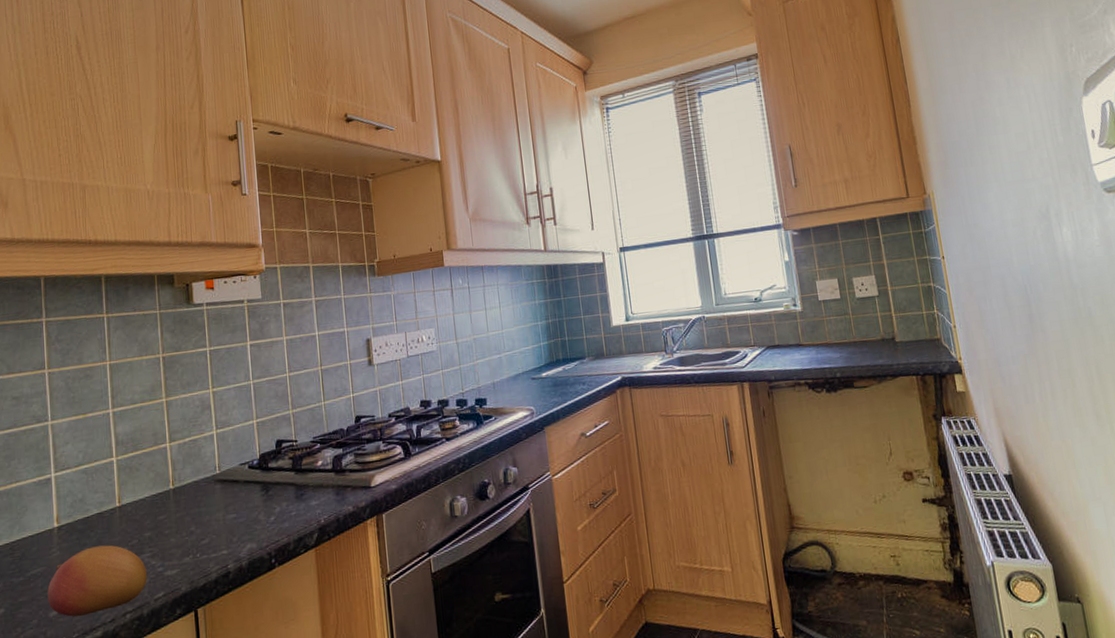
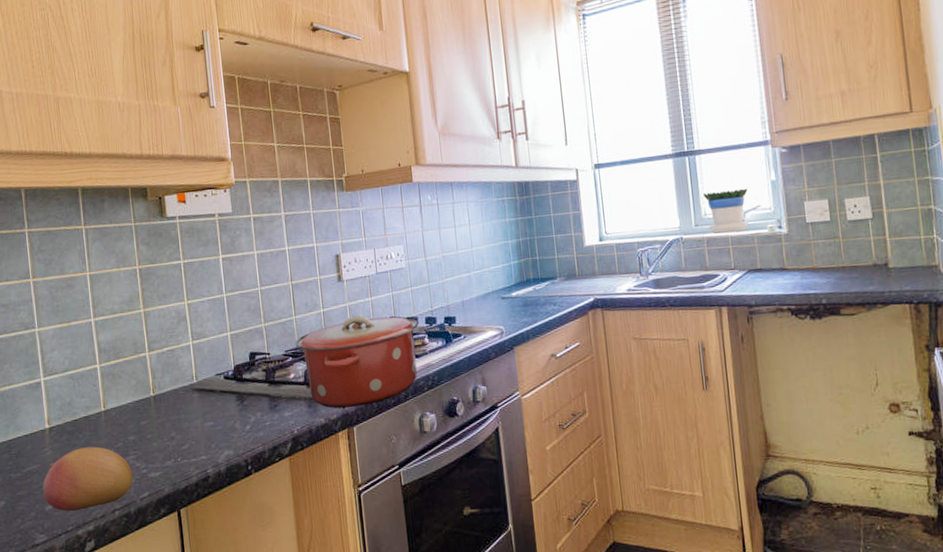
casserole: none [323,399,450,495] -> present [295,316,419,408]
flowerpot: none [723,268,766,313] -> present [704,188,749,234]

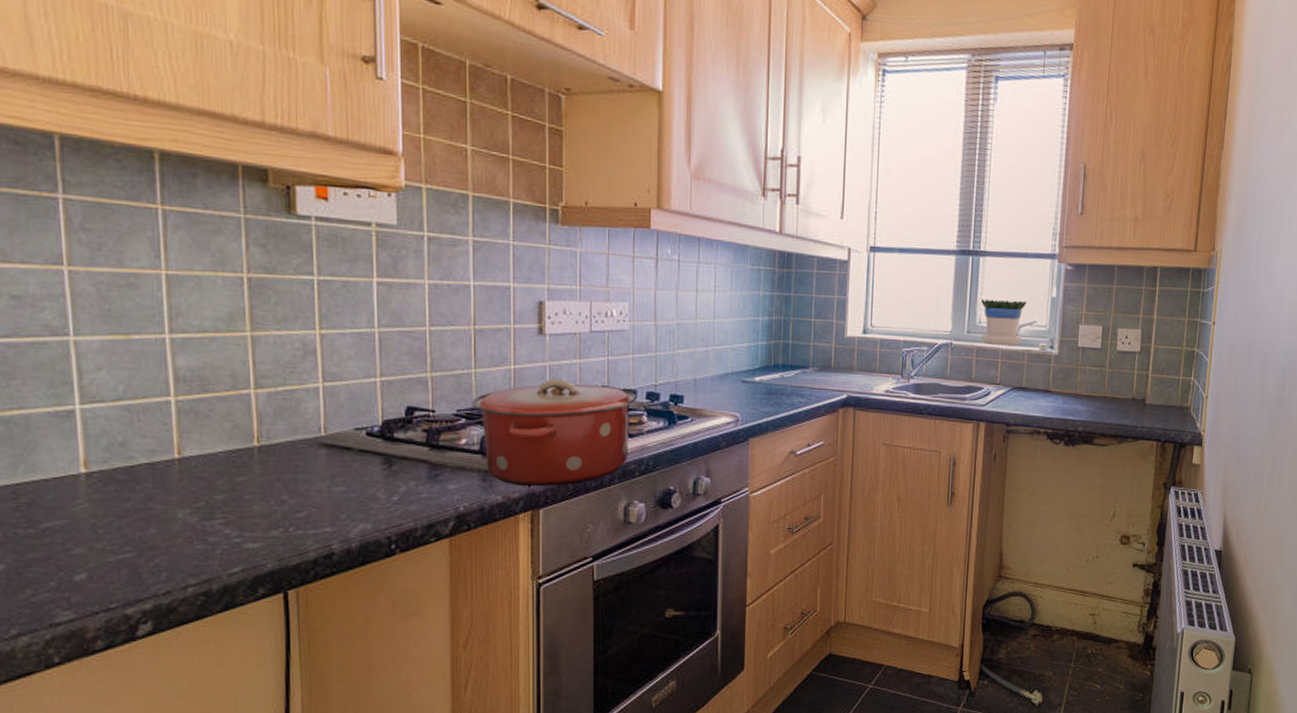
fruit: present [42,446,133,511] -> none [71,503,218,583]

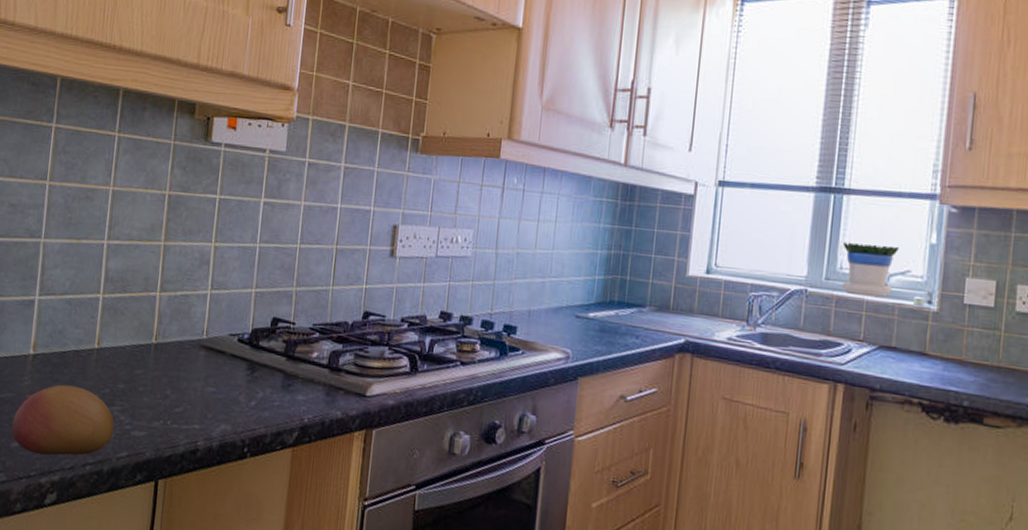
fruit: none [71,503,218,583] -> present [11,384,114,456]
casserole: present [471,379,638,487] -> none [325,301,473,408]

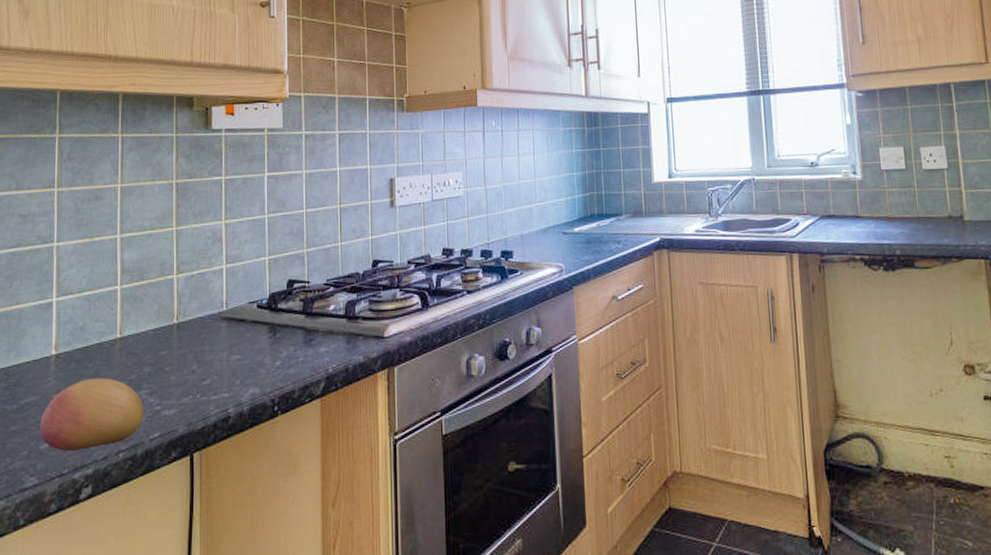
flowerpot: present [841,242,899,298] -> none [777,131,823,177]

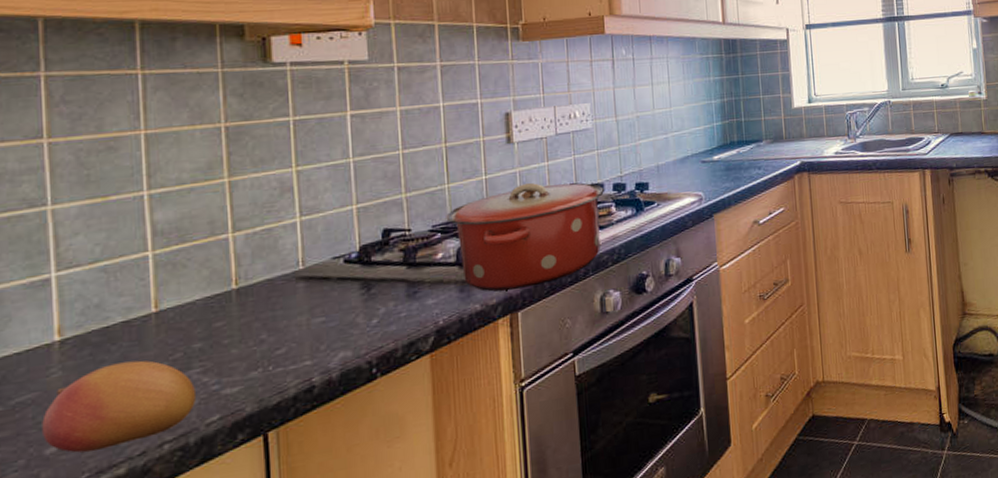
casserole: none [338,245,474,346] -> present [446,183,605,292]

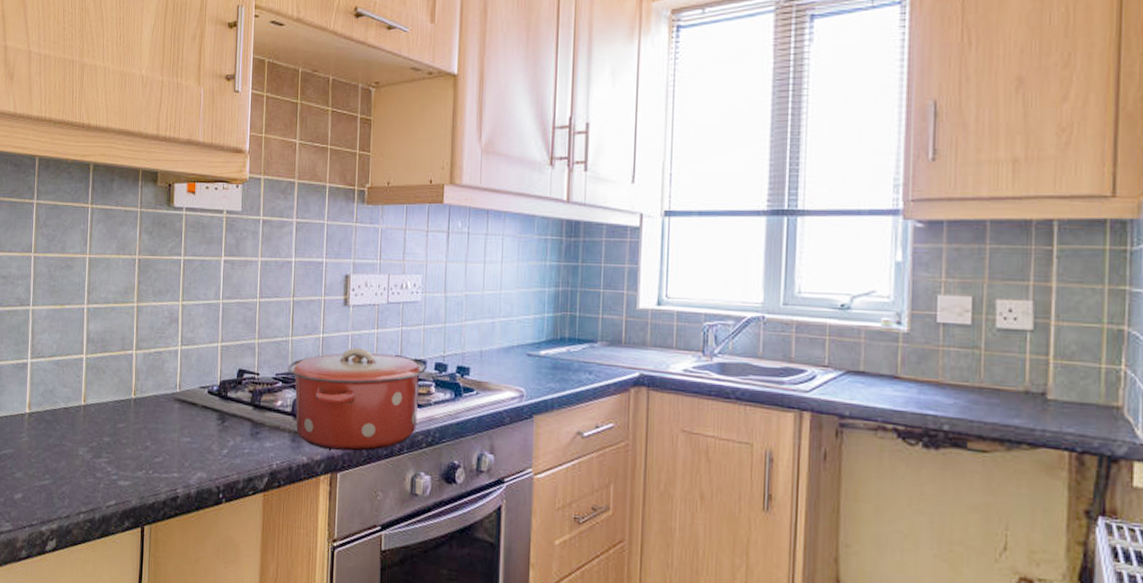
fruit: present [42,360,196,453] -> none [14,439,102,506]

